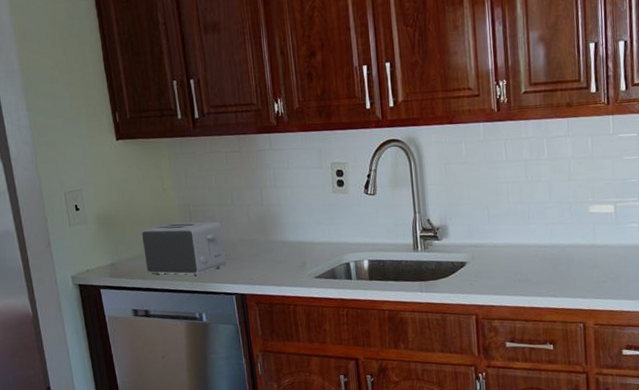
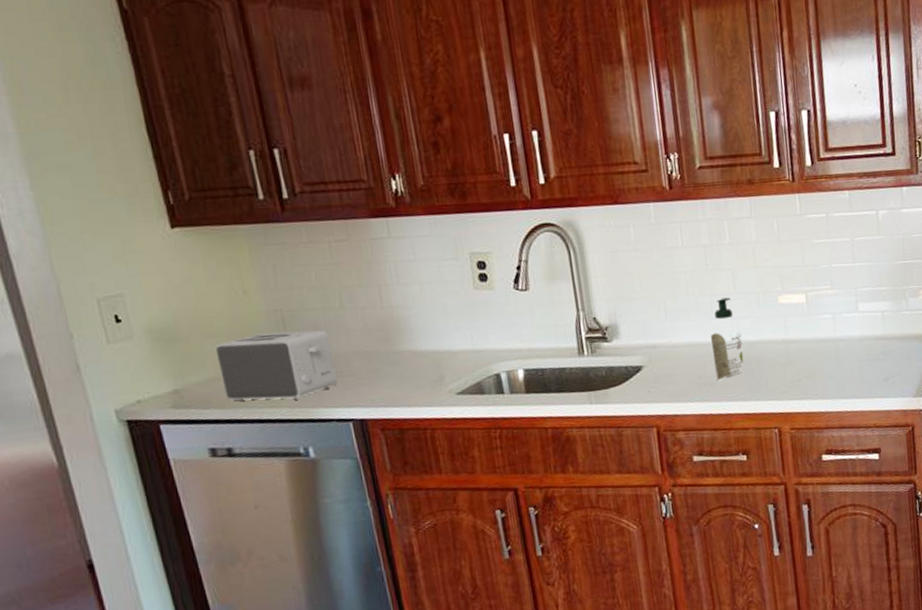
soap dispenser: none [526,205,555,278] -> present [710,297,744,381]

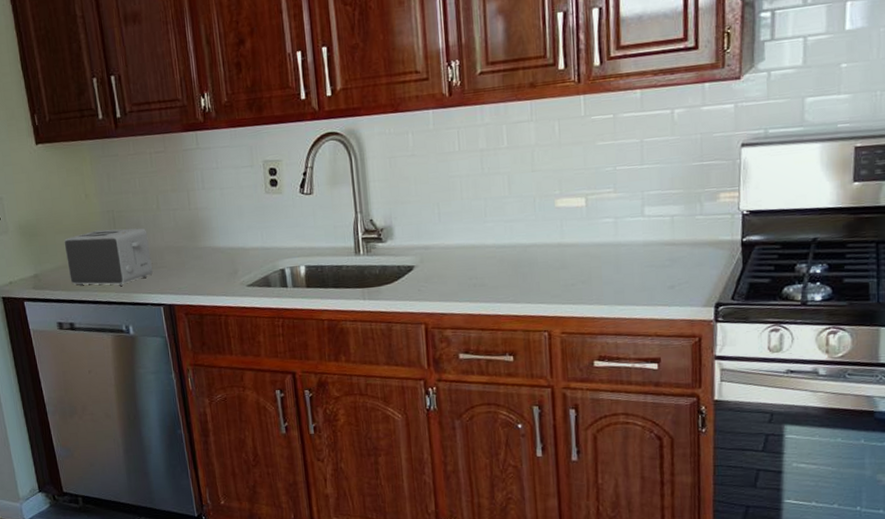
soap dispenser: present [710,297,744,381] -> none [482,200,516,283]

